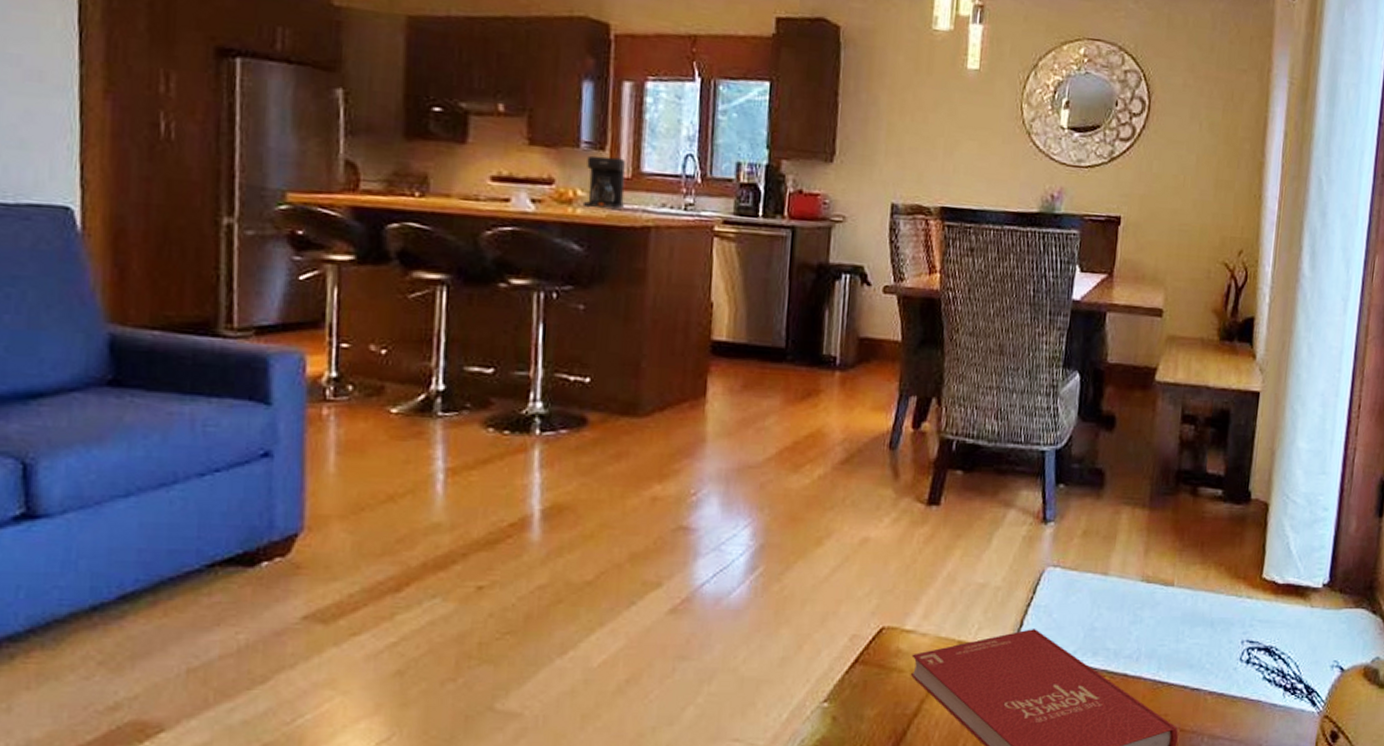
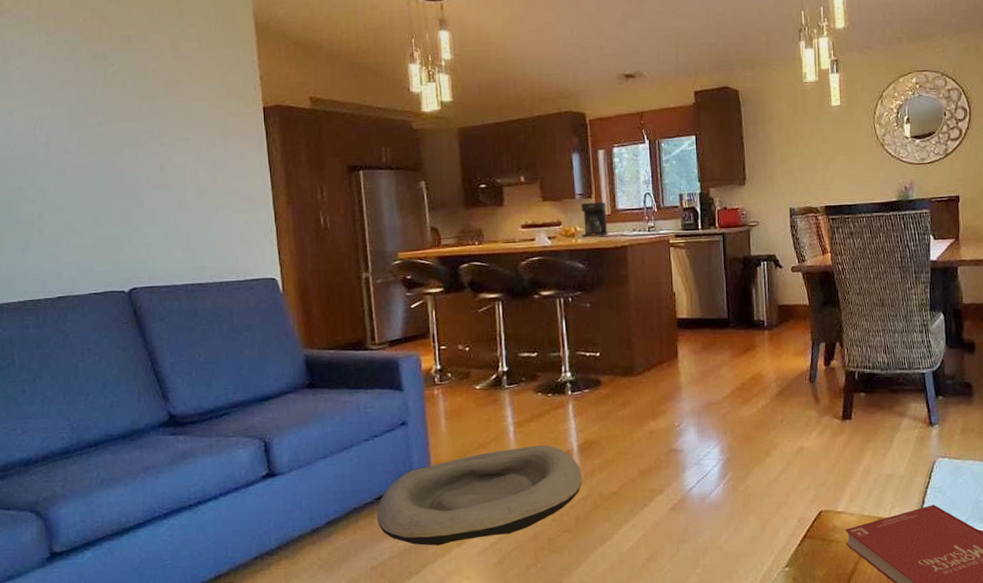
dog bed: none [206,503,542,643] -> present [377,444,582,546]

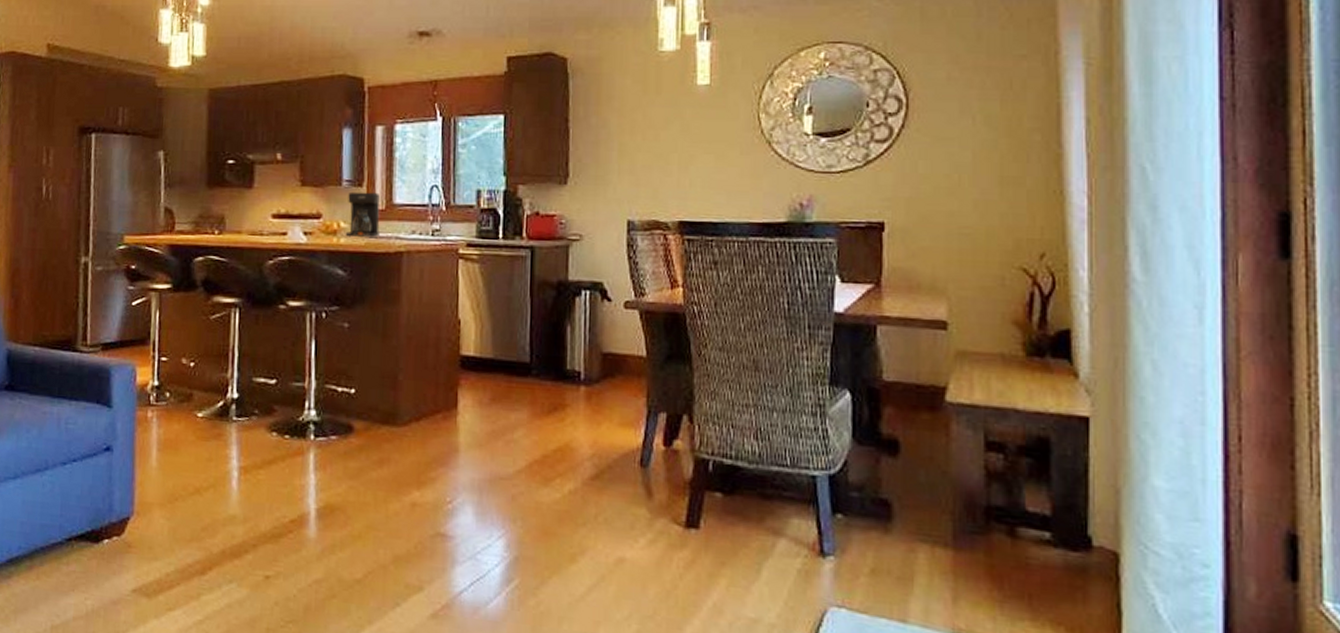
dog bed: present [377,444,582,546] -> none [65,500,318,613]

